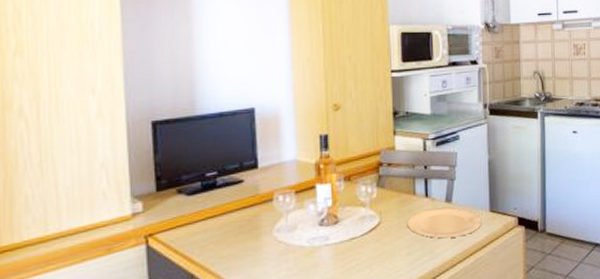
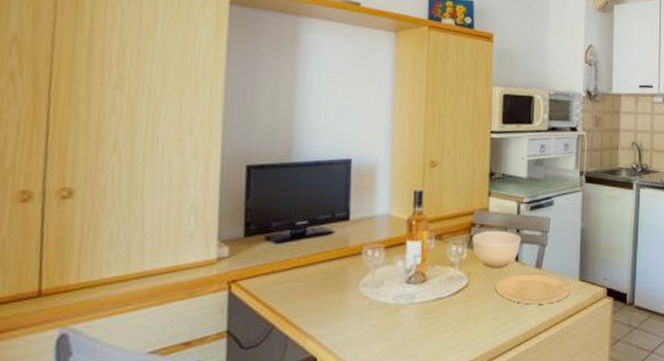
bowl: none [381,168,430,205] -> present [472,230,522,267]

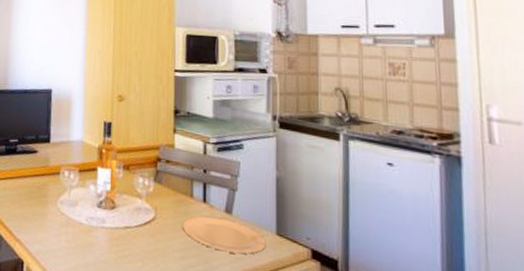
bowl: present [472,230,522,267] -> none [158,167,209,207]

